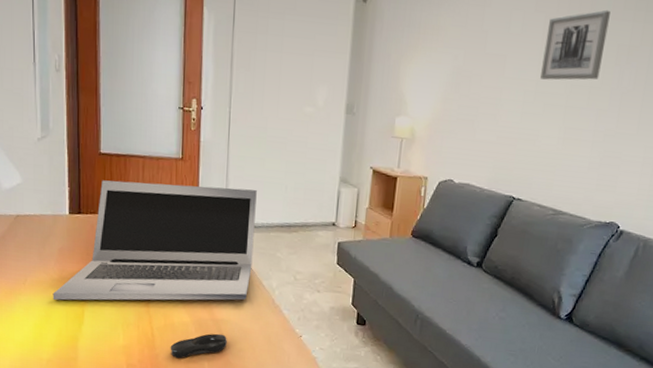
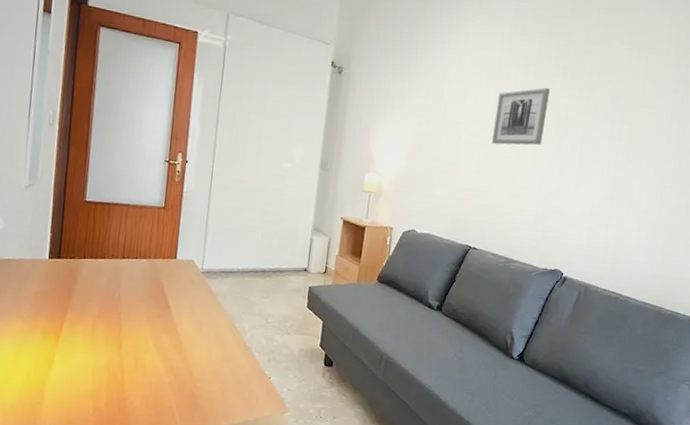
laptop: present [53,180,257,301] -> none [23,226,234,344]
computer mouse: present [170,333,228,359] -> none [139,376,198,402]

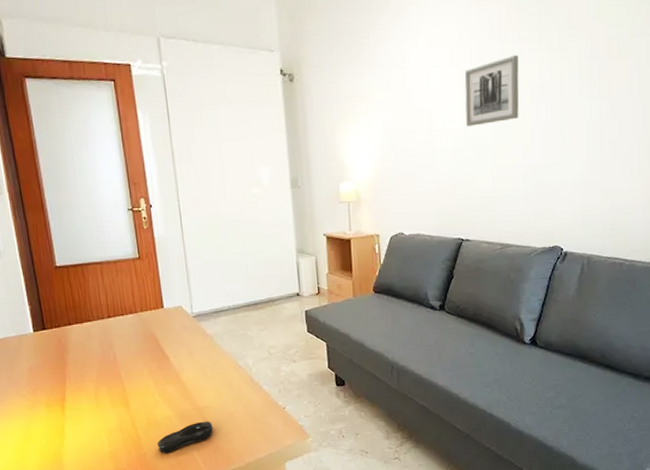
computer mouse: none [139,376,198,402] -> present [157,421,214,454]

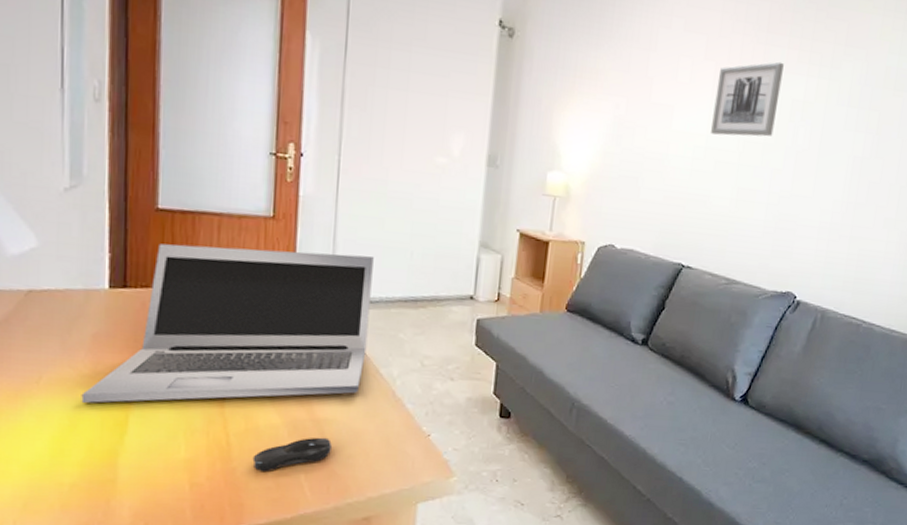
laptop: none [29,276,226,420] -> present [81,243,374,403]

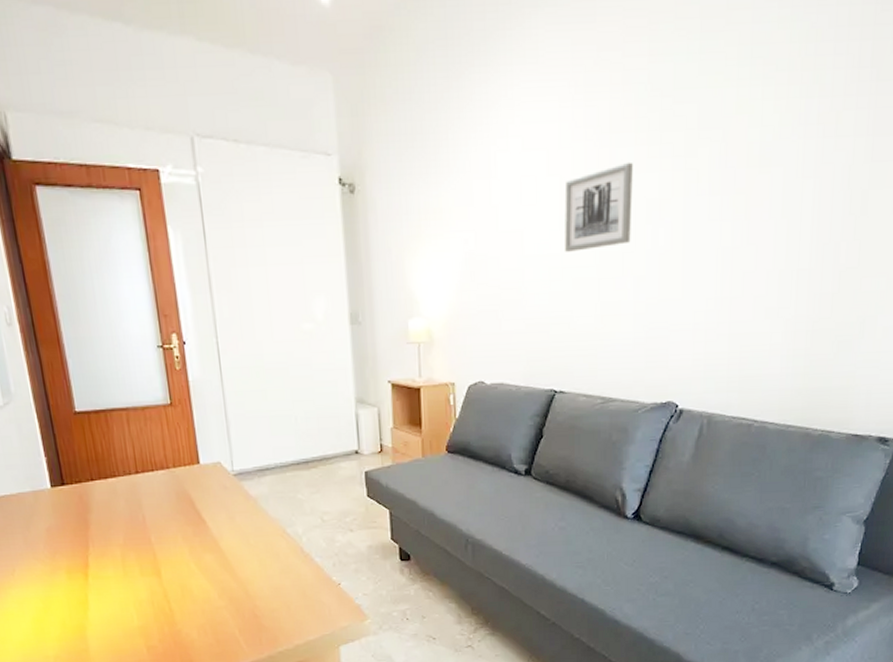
laptop: present [81,243,374,403] -> none [48,427,272,587]
computer mouse: present [252,437,333,473] -> none [192,595,258,632]

